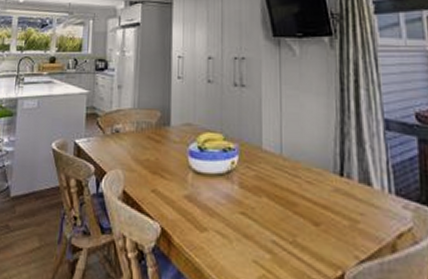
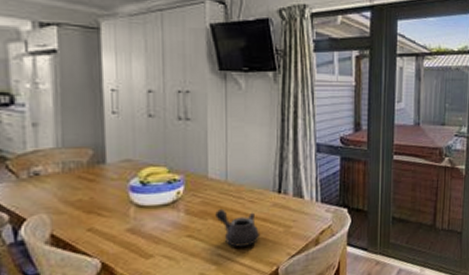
teapot: none [270,186,319,237] -> present [215,208,259,247]

